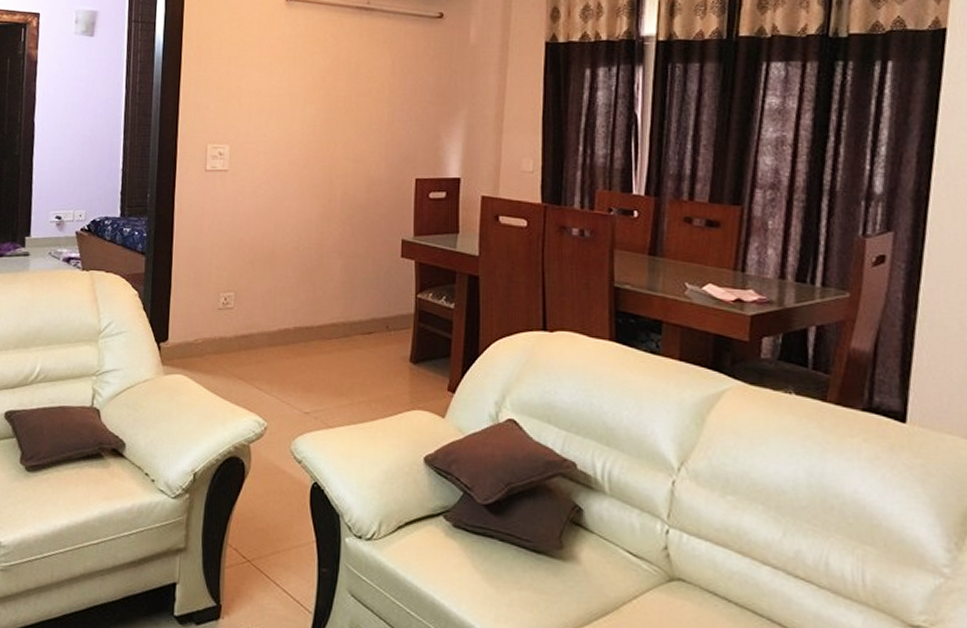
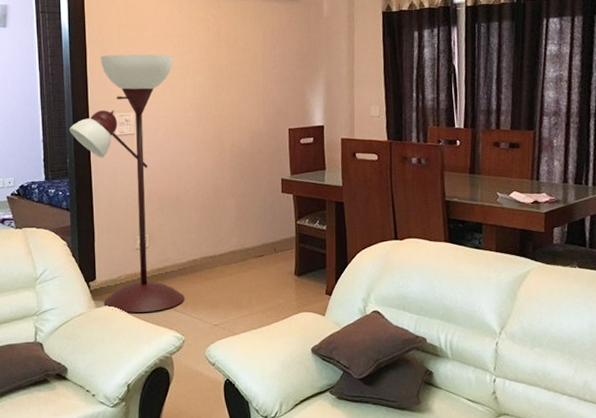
floor lamp: none [152,75,281,388] -> present [68,54,185,313]

